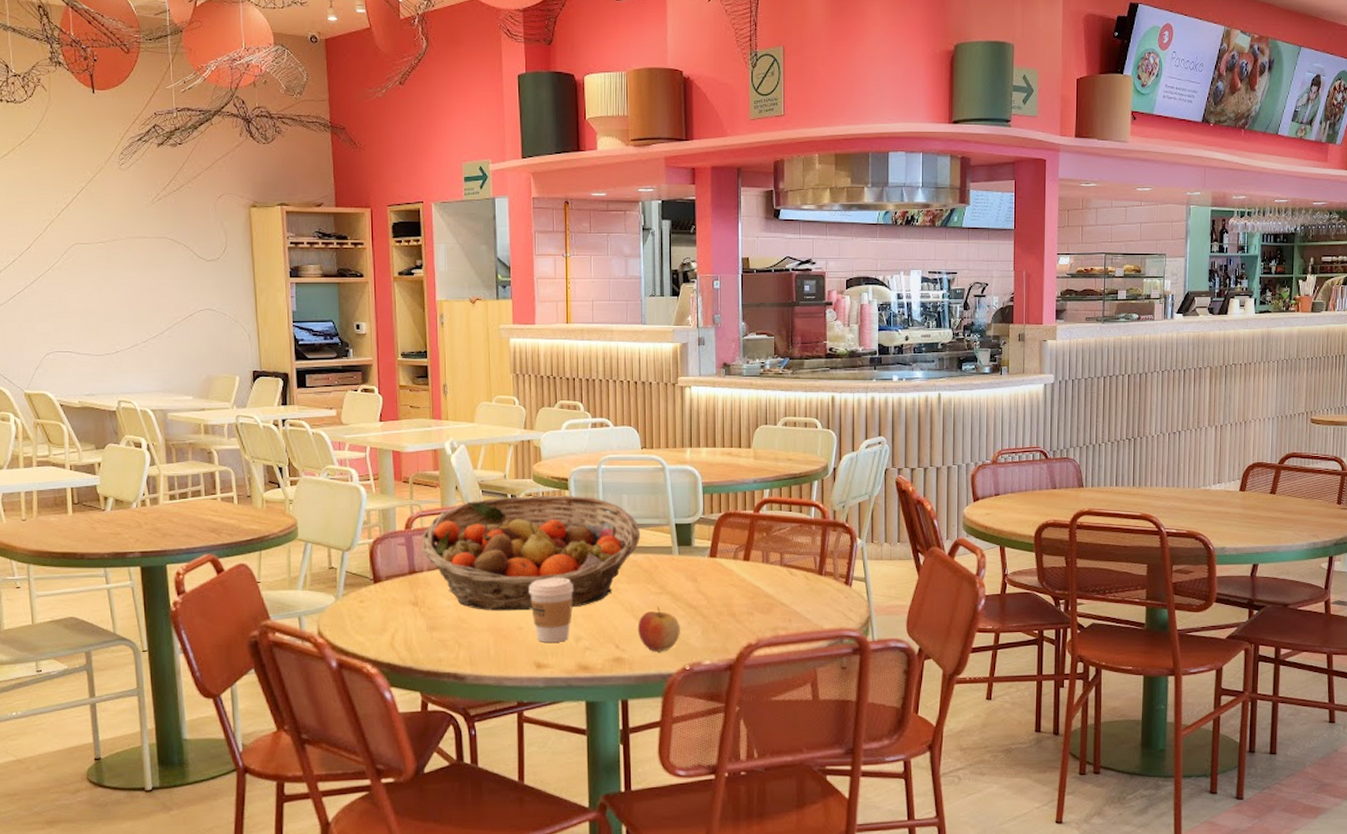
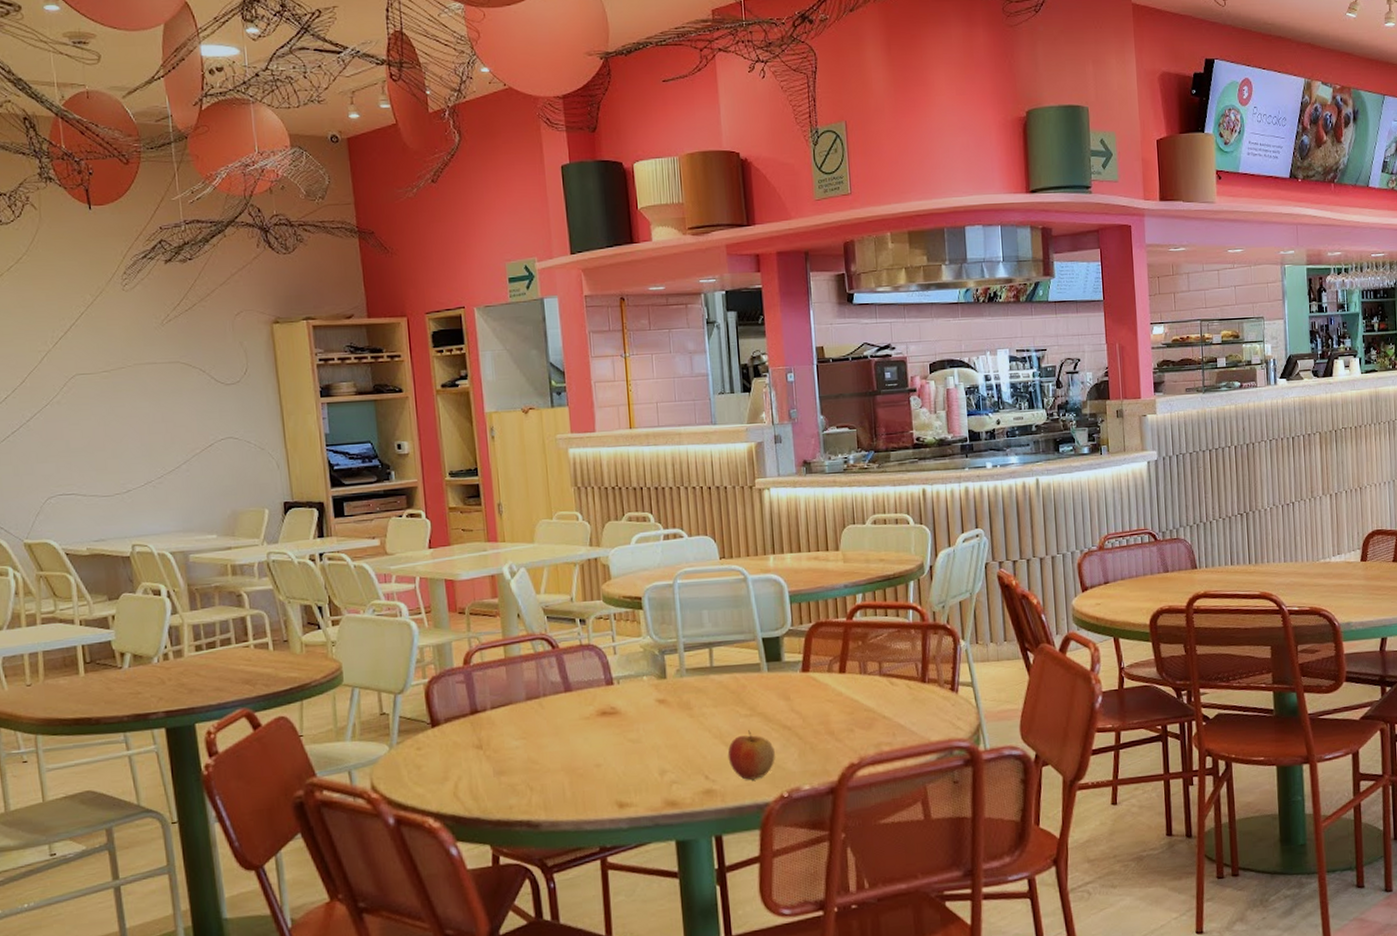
fruit basket: present [421,495,641,611] -> none [482,615,726,749]
coffee cup: present [528,577,573,642] -> none [605,705,655,779]

